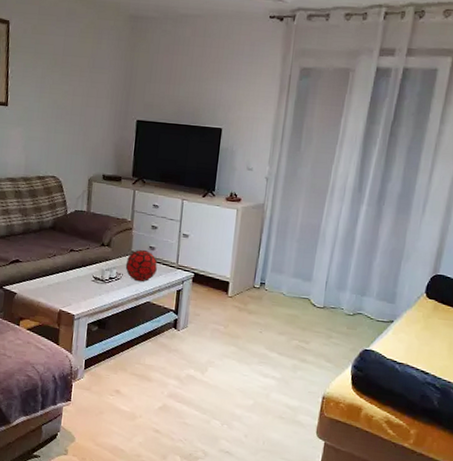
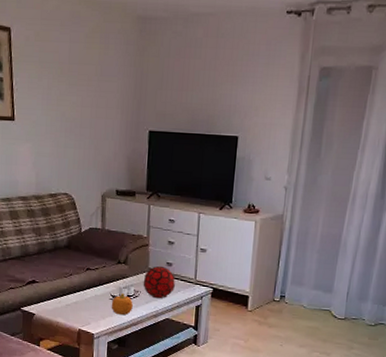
fruit: none [93,275,115,297] -> present [111,293,133,315]

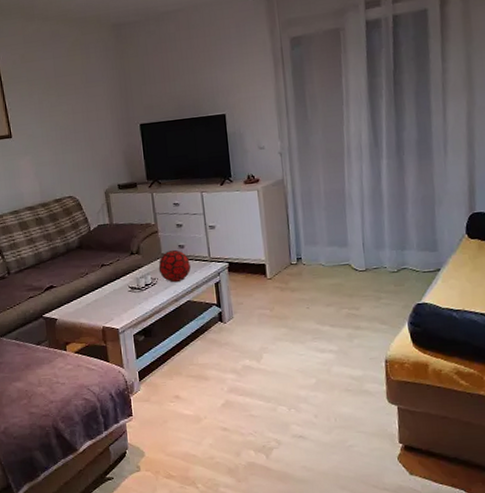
fruit: present [111,293,133,315] -> none [130,283,153,305]

